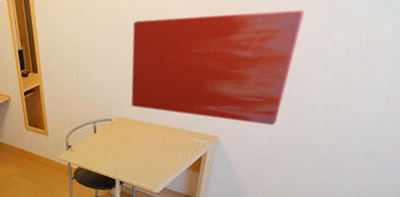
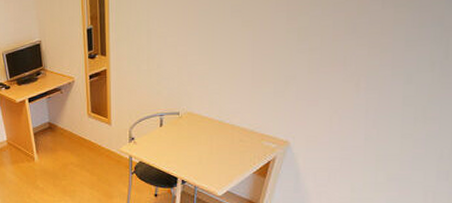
wall art: present [131,9,305,125] -> none [202,8,394,134]

